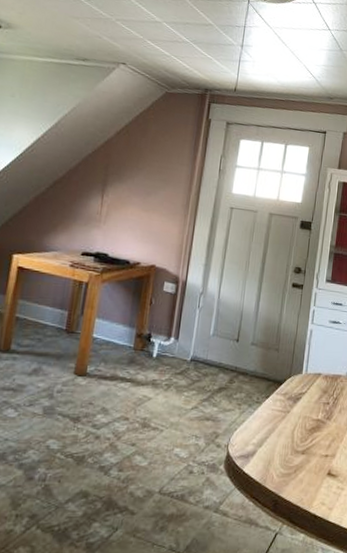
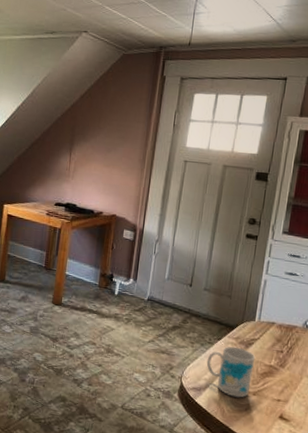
mug: none [254,403,304,459] -> present [206,346,256,398]

